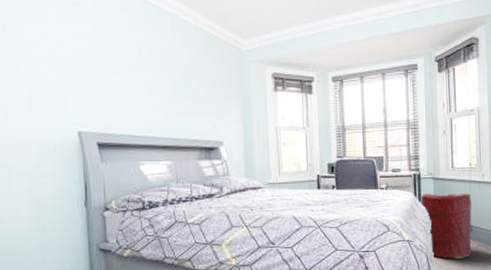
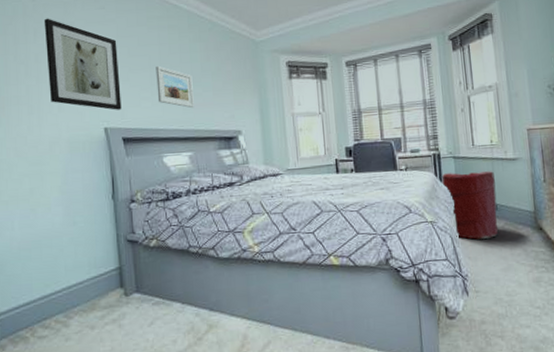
wall art: none [14,10,97,114] -> present [43,18,122,110]
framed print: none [135,69,175,116] -> present [156,65,194,108]

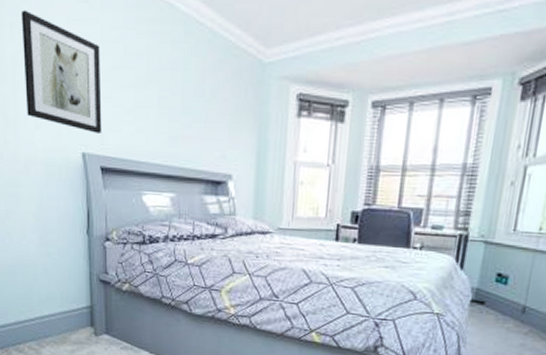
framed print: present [156,65,194,108] -> none [141,83,183,141]
laundry hamper: present [441,171,498,239] -> none [462,260,533,344]

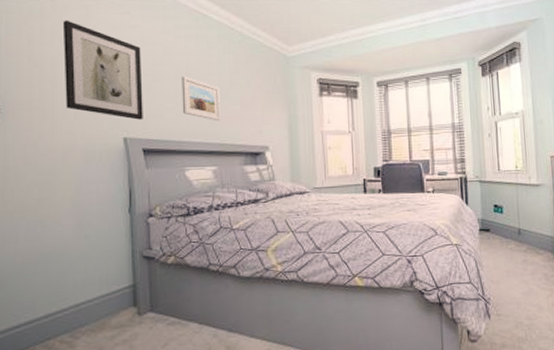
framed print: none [141,83,183,141] -> present [182,76,220,122]

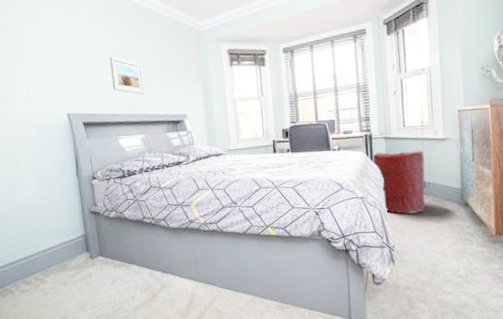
wall art: present [62,20,143,120] -> none [10,15,81,98]
laundry hamper: none [467,196,520,263] -> present [372,151,425,214]

